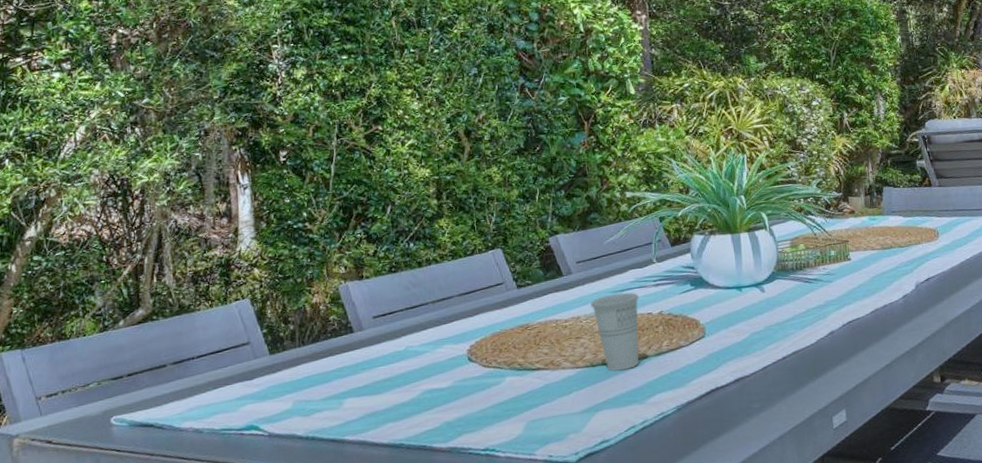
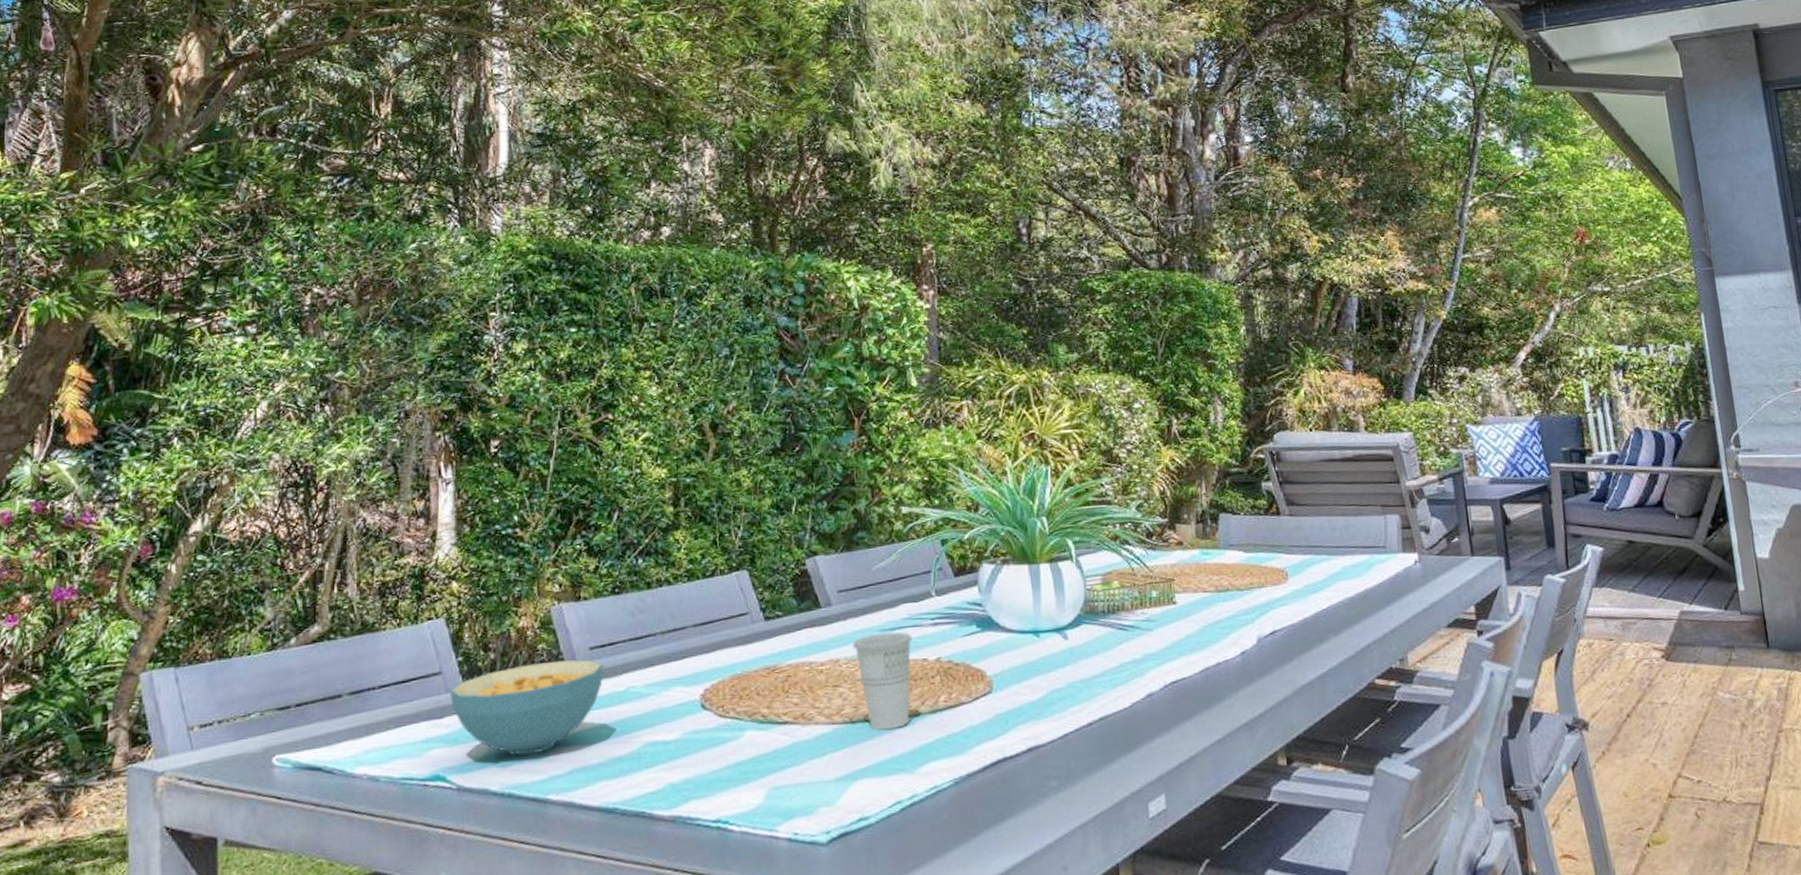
cereal bowl: none [257,326,386,406] -> present [449,659,604,756]

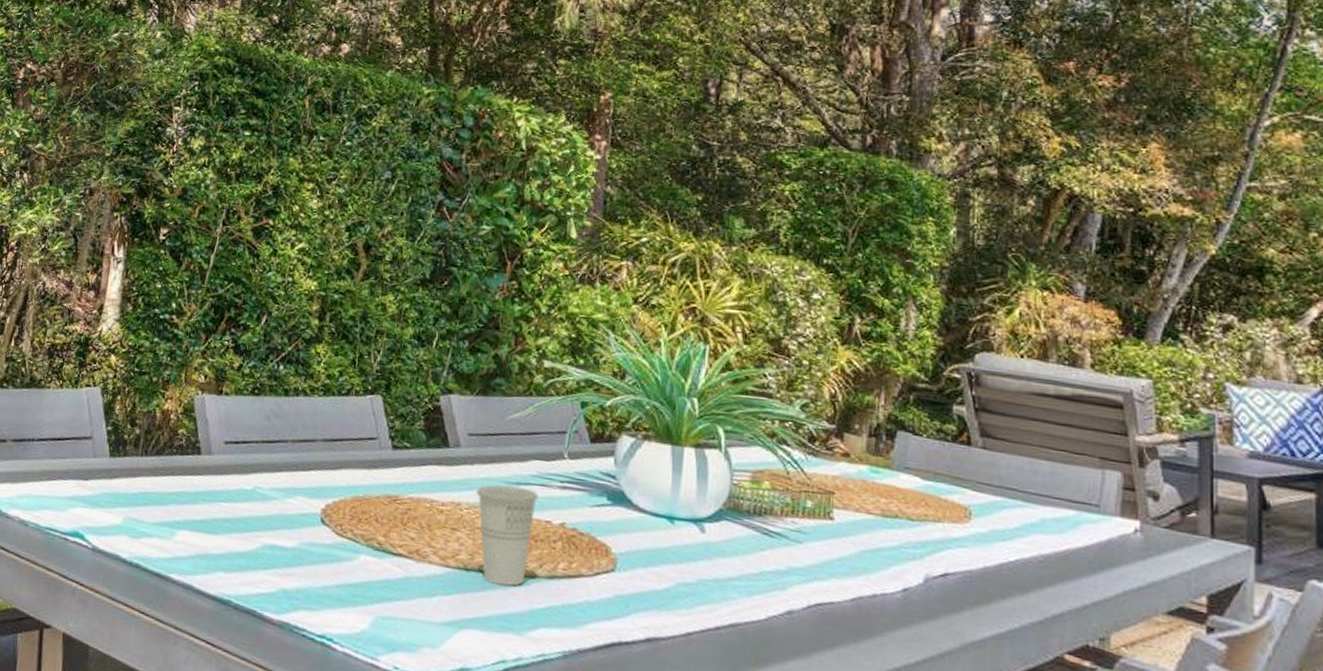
cereal bowl: present [449,659,604,756] -> none [96,445,236,532]

